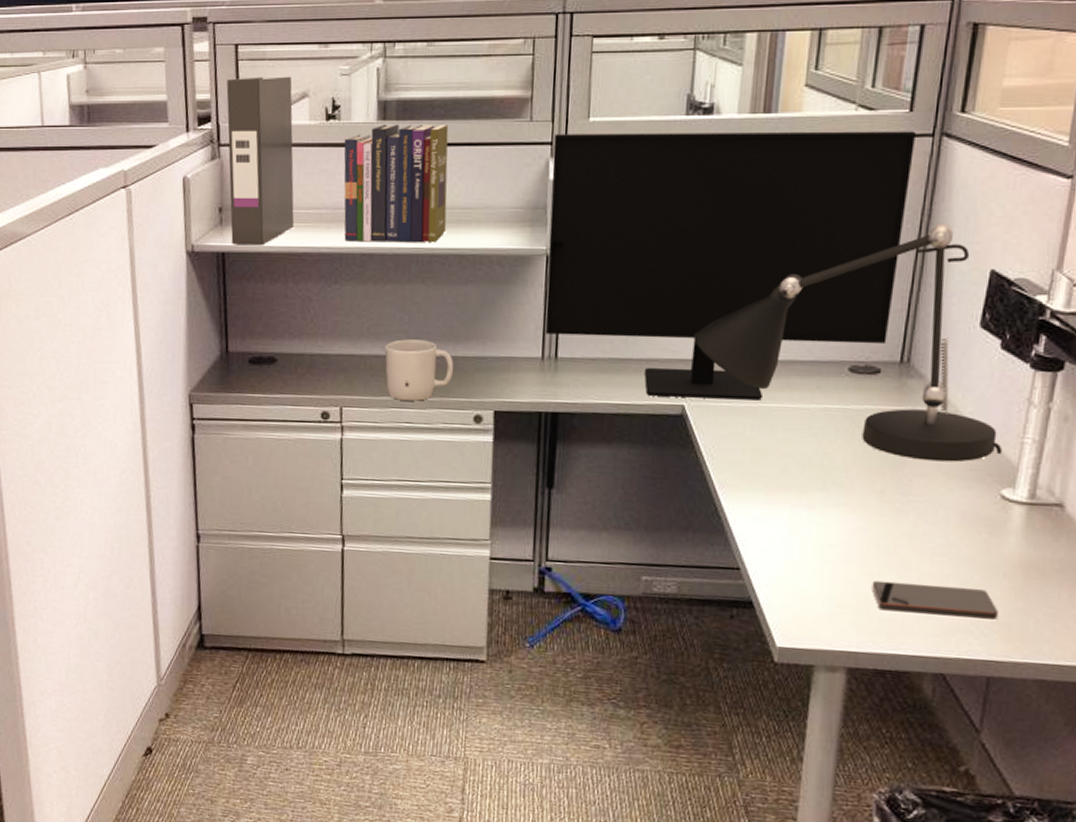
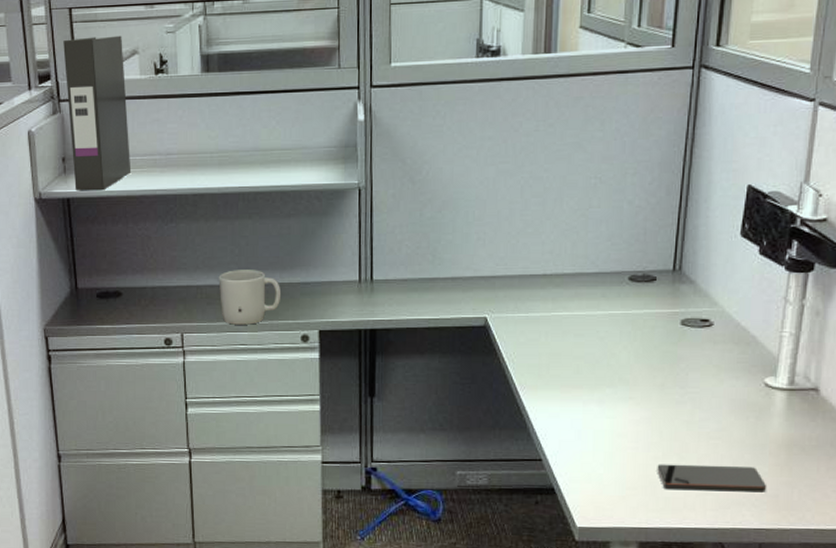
books: present [343,124,449,242] -> none [172,75,268,184]
monitor: present [545,131,915,401] -> none [360,64,678,310]
desk lamp: present [693,223,1003,462] -> none [492,145,765,356]

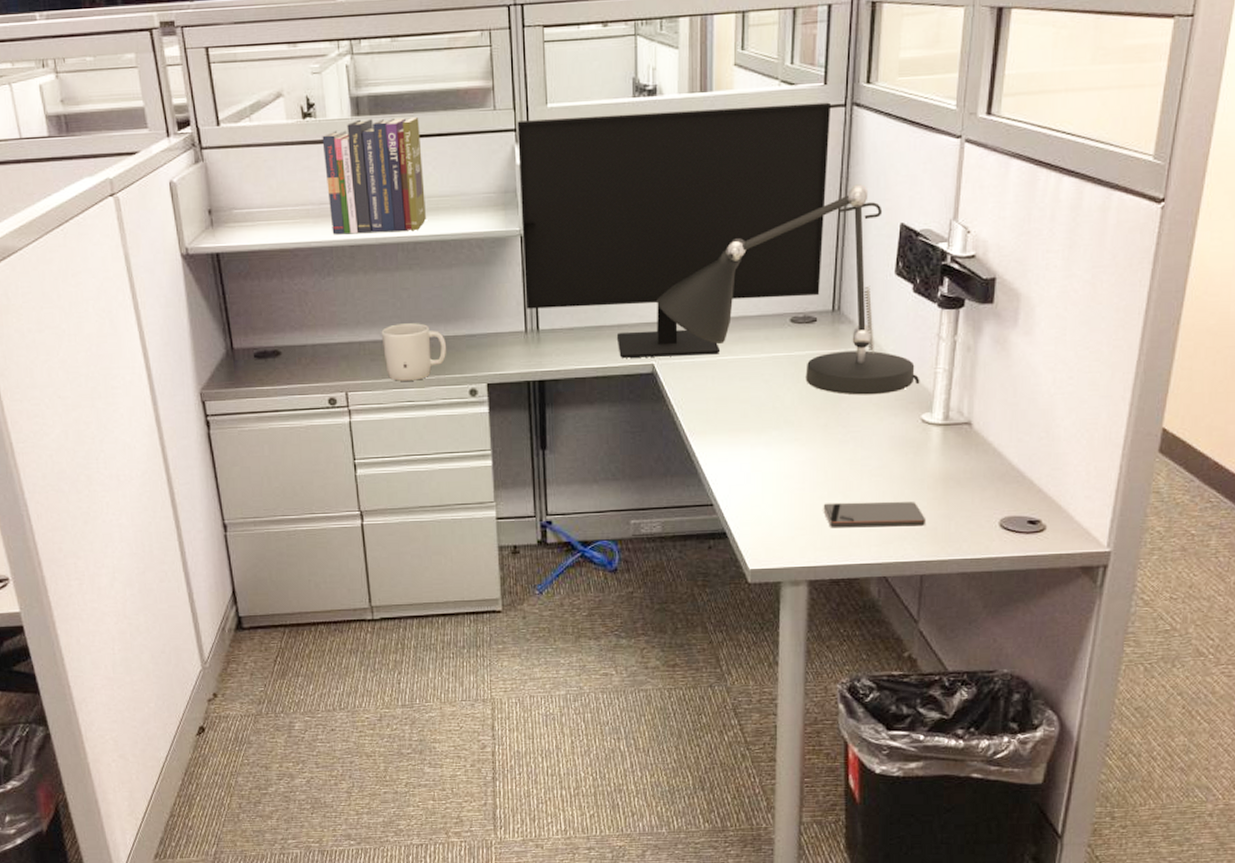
binder: present [63,35,132,190] -> none [201,77,284,244]
books: none [172,75,268,184] -> present [322,117,426,235]
monitor: none [360,64,678,310] -> present [517,102,830,358]
desk lamp: none [492,145,765,356] -> present [657,184,920,395]

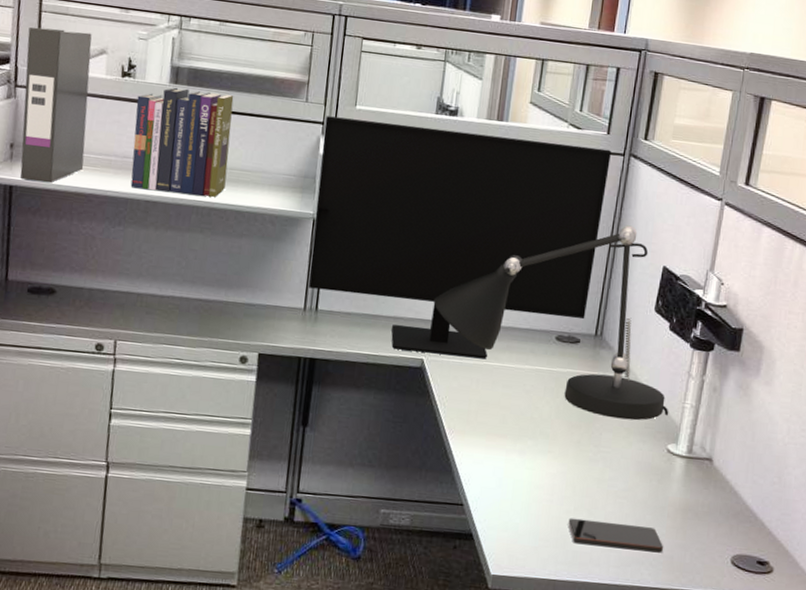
binder: none [201,77,284,244] -> present [20,27,92,182]
mug: present [381,323,447,381] -> none [160,282,225,340]

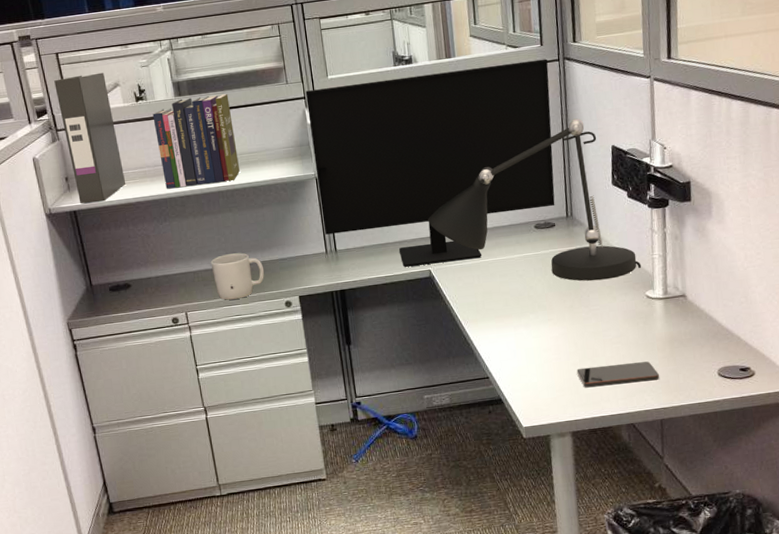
mug: none [160,282,225,340] -> present [210,252,265,300]

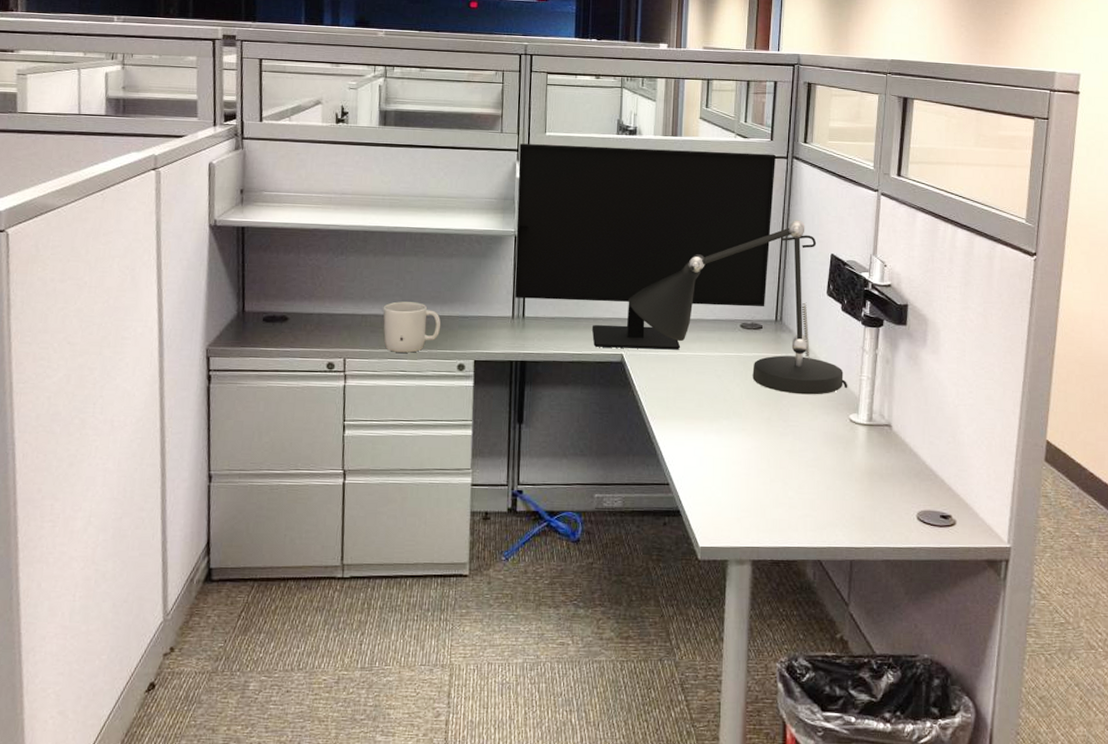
binder: present [54,72,126,203] -> none [250,85,308,221]
books: present [152,94,240,188] -> none [349,128,437,223]
phone: present [576,361,660,387] -> none [766,488,855,515]

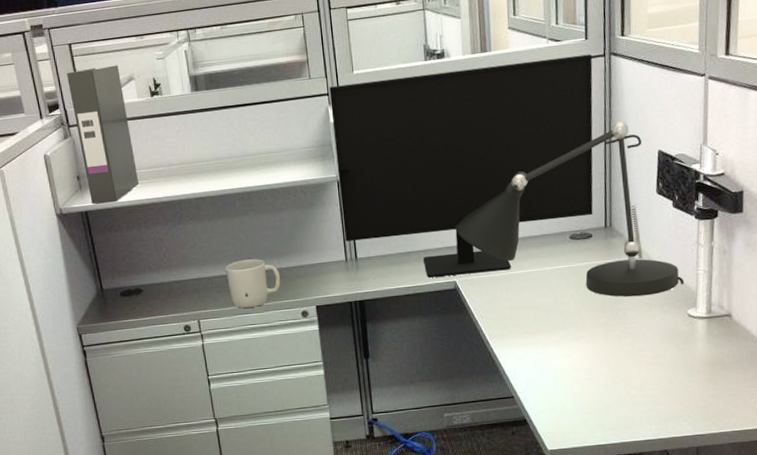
binder: none [250,85,308,221] -> present [67,65,140,204]

